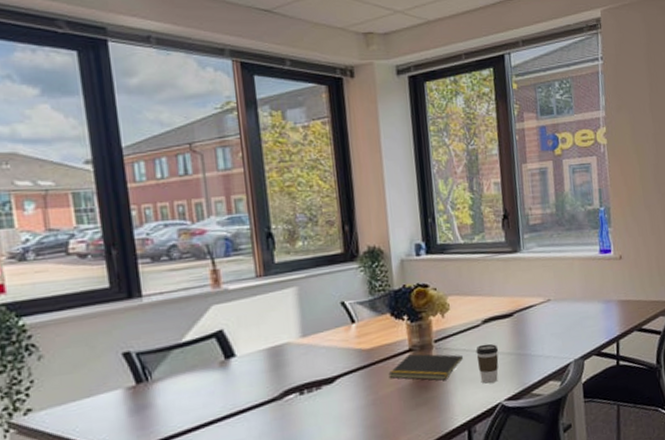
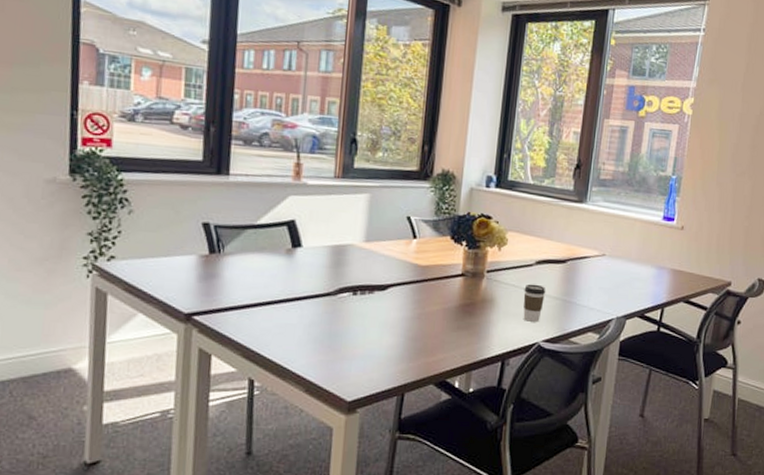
notepad: present [388,353,463,380] -> none [437,279,510,310]

